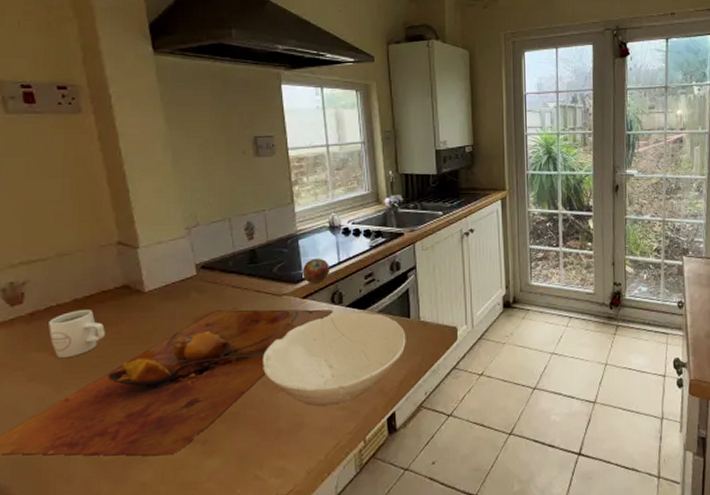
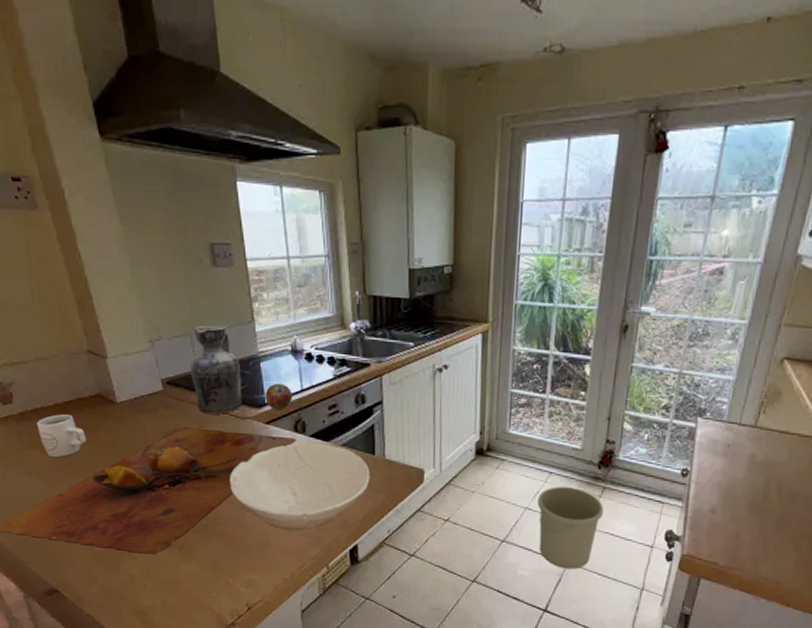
ceramic jug: none [226,208,280,295] -> present [190,325,243,415]
bucket: none [562,329,620,408] -> present [537,486,604,569]

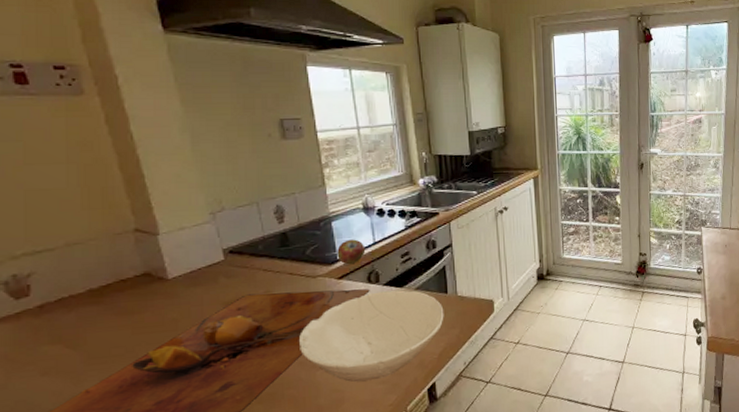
mug: present [37,414,87,458] -> none [61,299,128,351]
ceramic jug: present [190,325,243,415] -> none [255,191,314,278]
bucket: present [537,486,604,569] -> none [593,296,646,368]

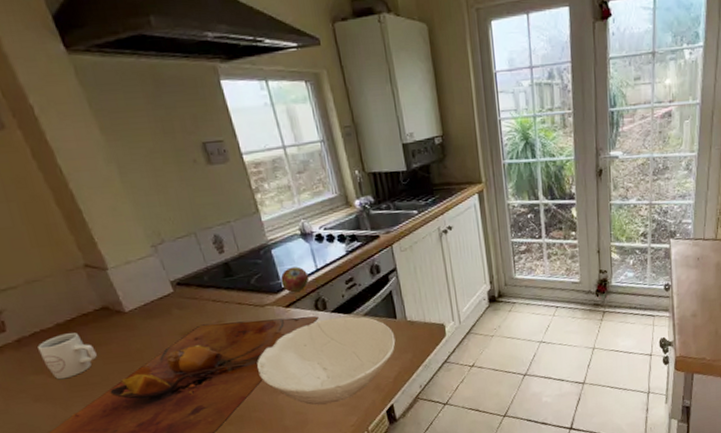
mug: none [61,299,128,351] -> present [37,333,98,380]

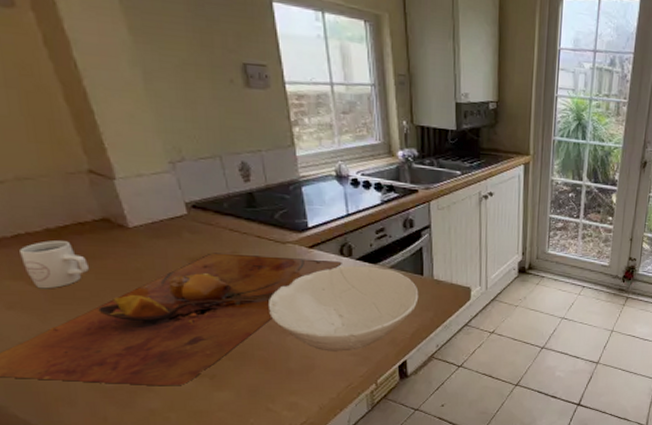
fruit: present [280,266,310,293] -> none [307,208,338,235]

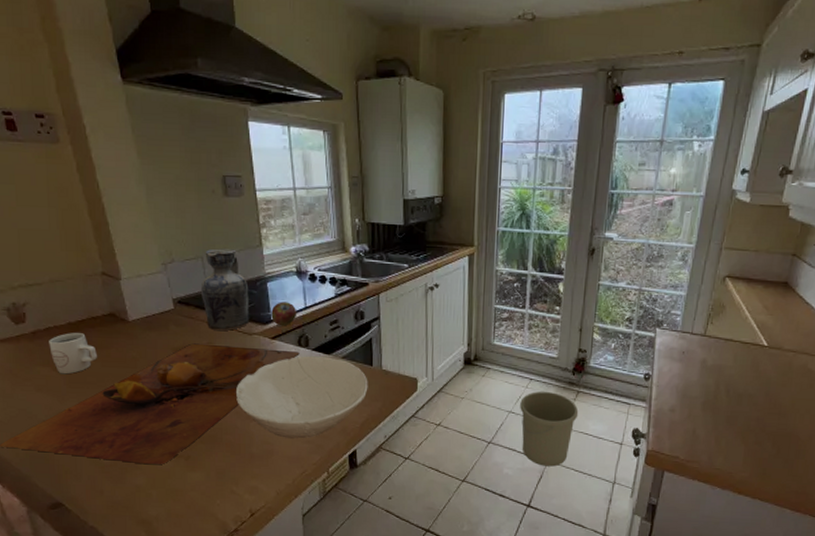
ceramic jug: none [220,147,283,240] -> present [200,249,250,332]
fruit: none [307,208,338,235] -> present [271,301,297,327]
bucket: none [572,298,627,368] -> present [520,392,579,467]

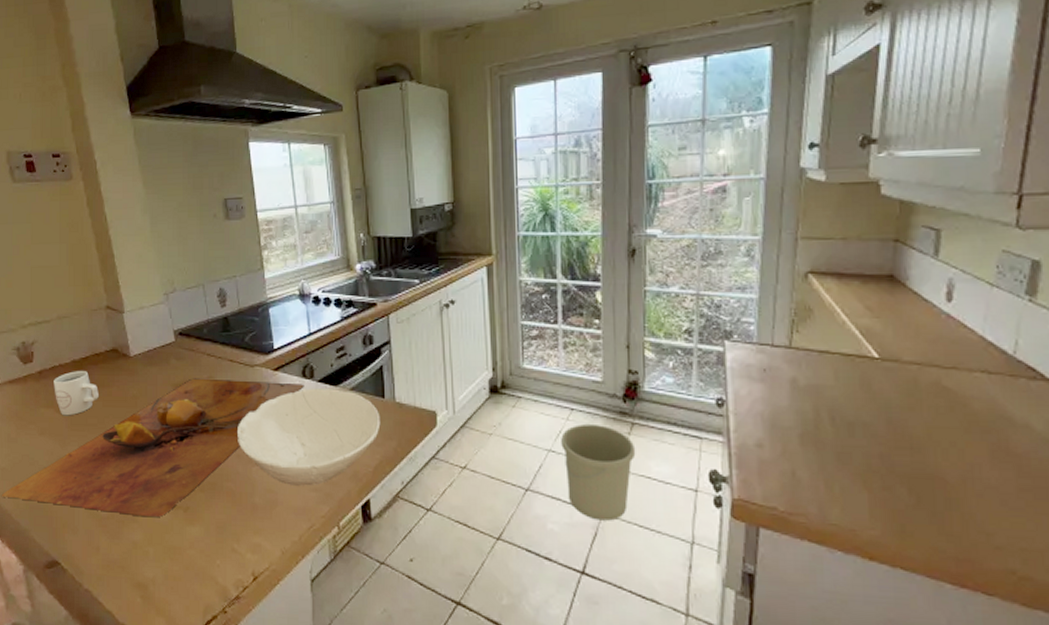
ceramic jug: present [200,249,250,332] -> none [201,274,252,364]
fruit: present [271,301,297,327] -> none [273,328,301,356]

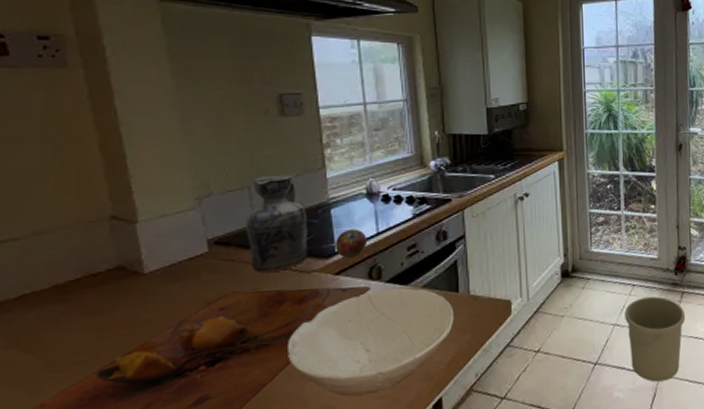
mug: present [54,371,100,416] -> none [21,297,95,356]
ceramic jug: none [201,274,252,364] -> present [245,174,309,273]
fruit: none [273,328,301,356] -> present [335,229,368,259]

